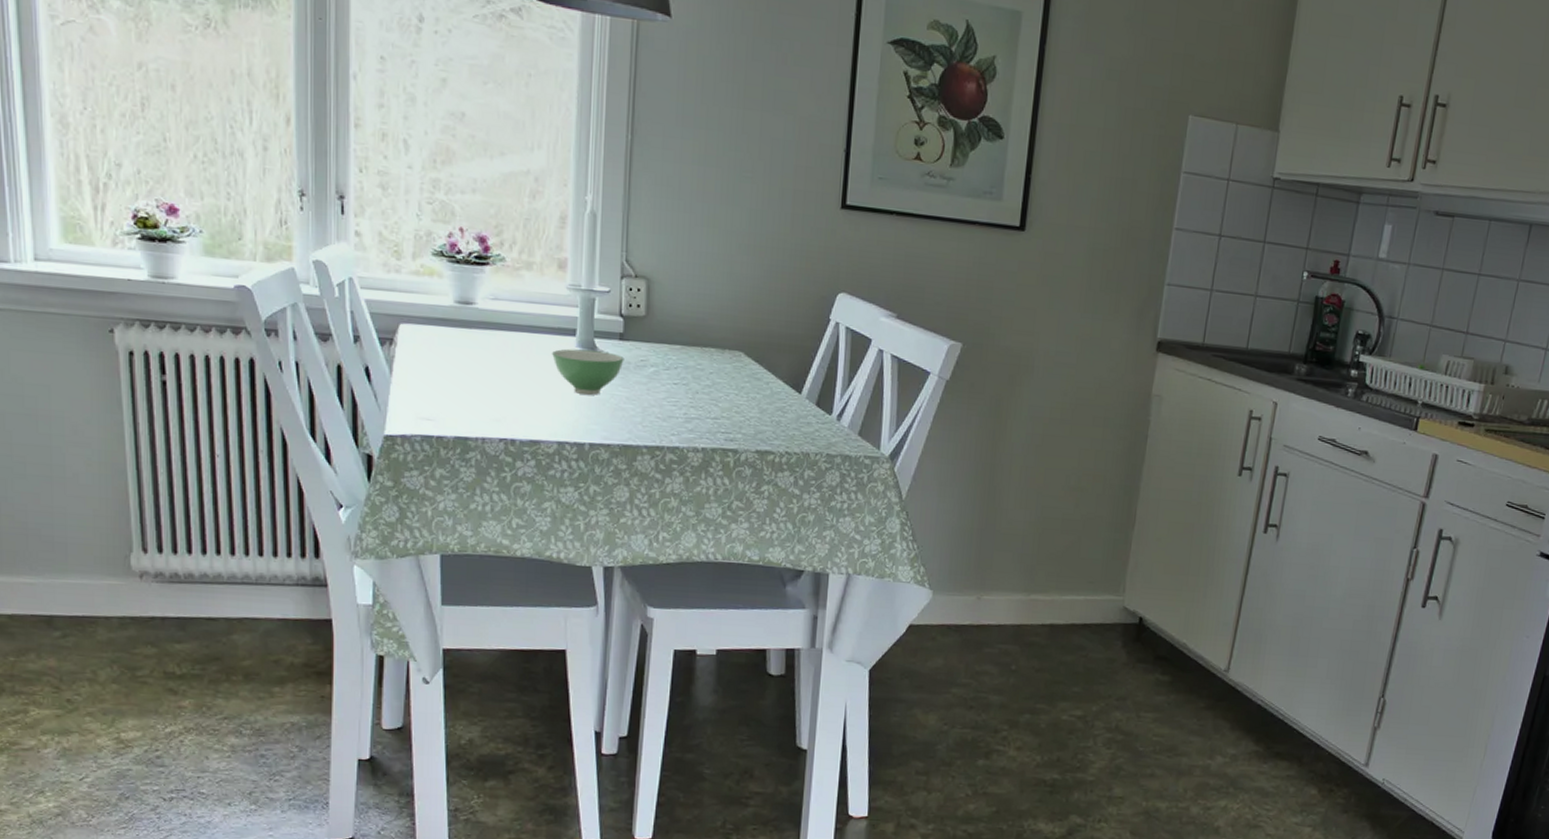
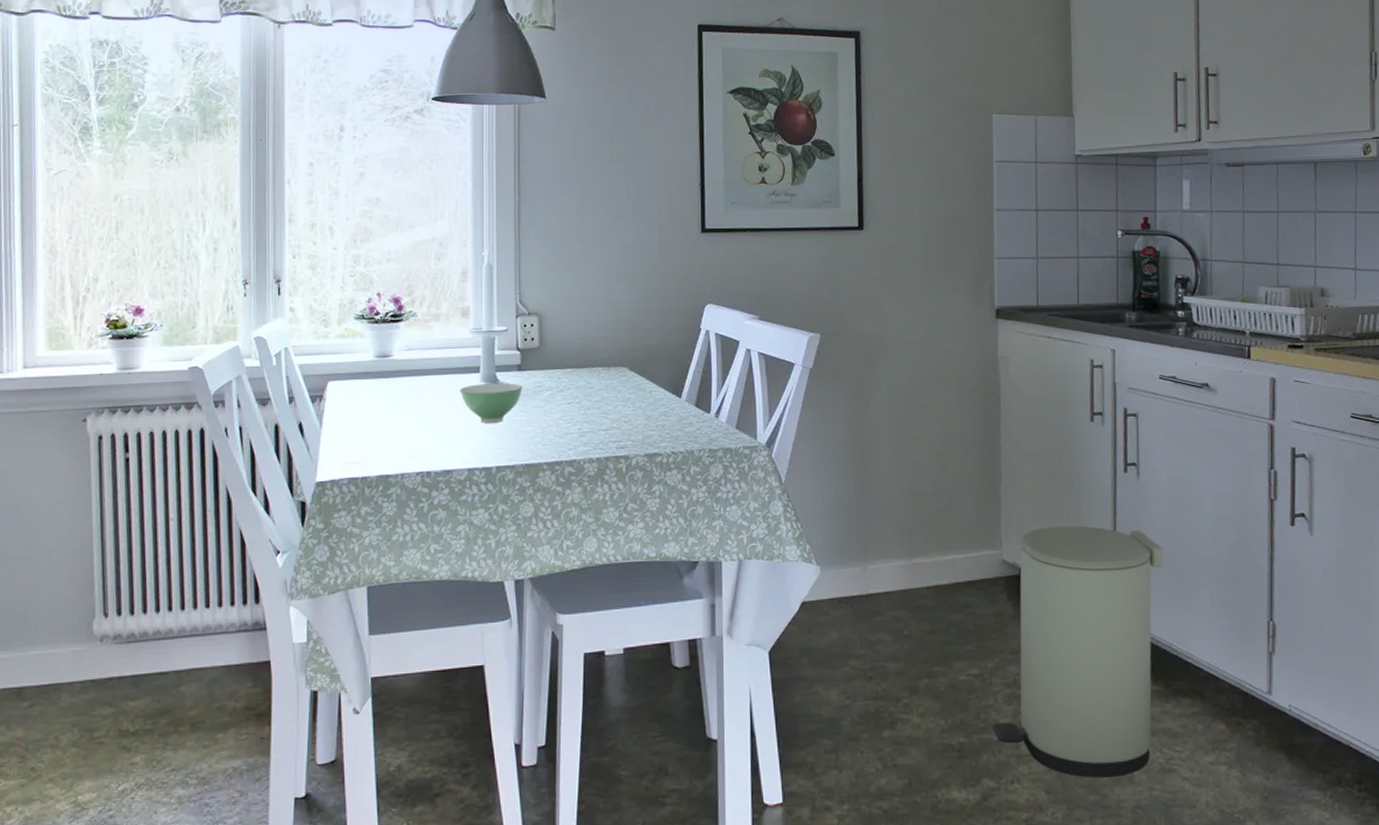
pedal bin: none [1087,579,1289,827] -> present [992,525,1164,778]

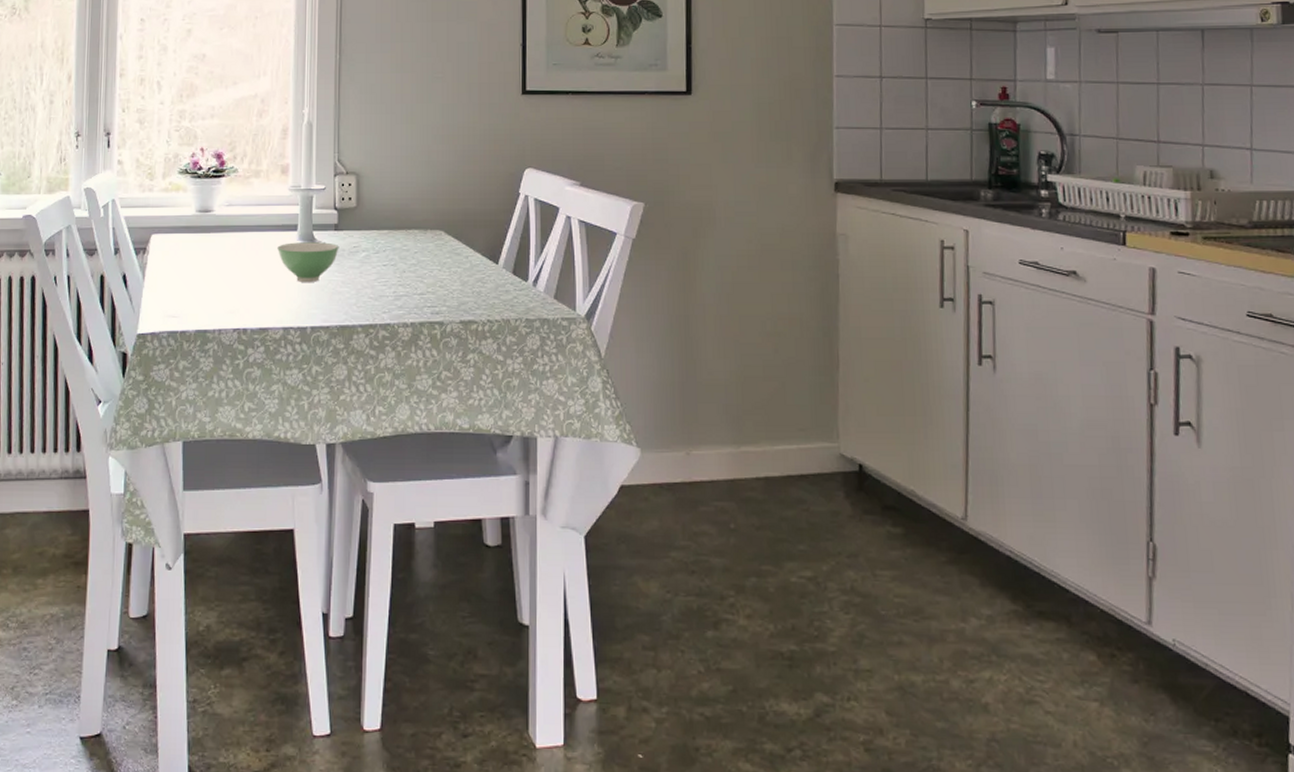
pedal bin: present [992,525,1164,778] -> none [826,421,1024,704]

